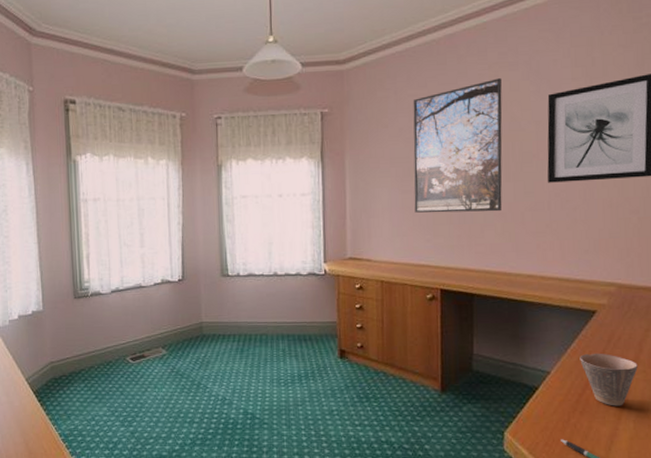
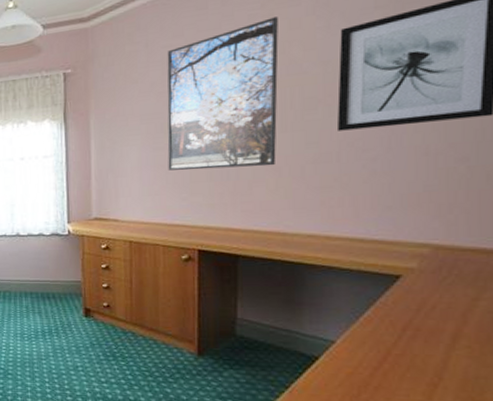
cup: present [580,353,638,406] -> none [376,323,459,385]

